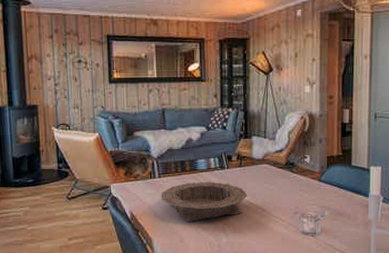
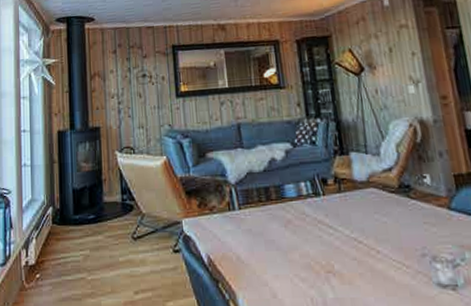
bowl: present [161,181,247,223] -> none [243,212,353,270]

